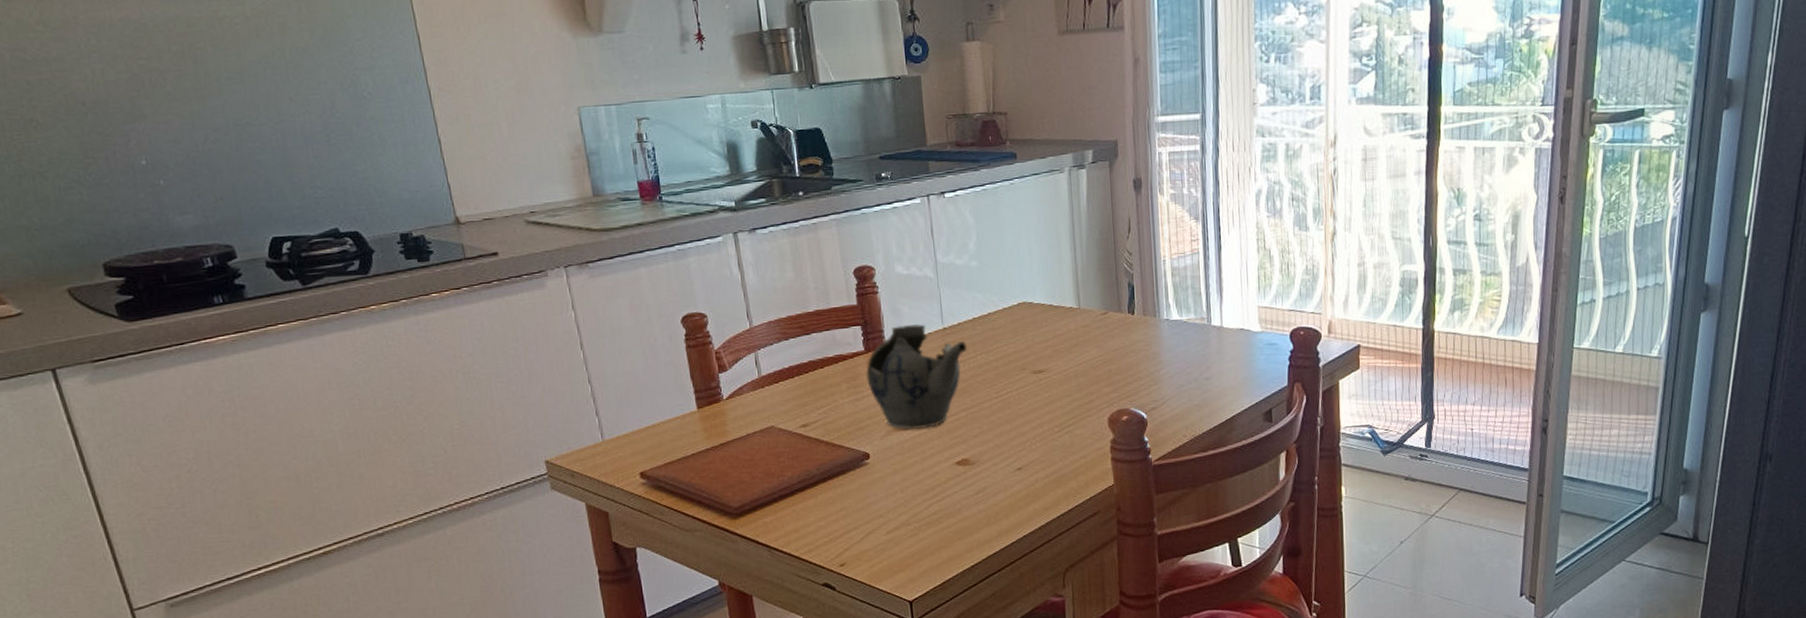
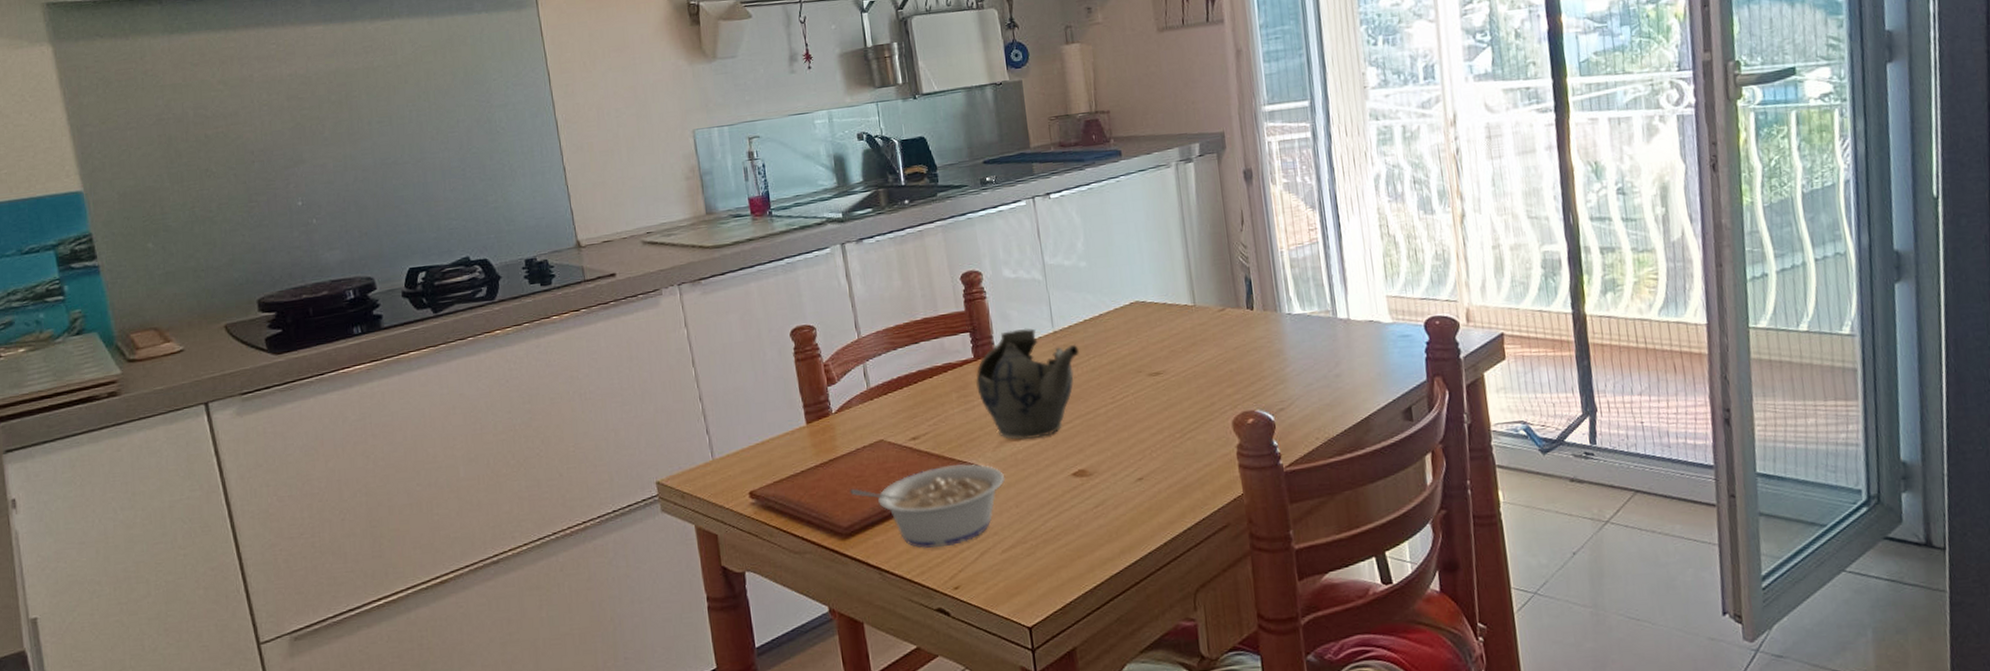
legume: none [740,451,892,529] -> present [850,464,1006,549]

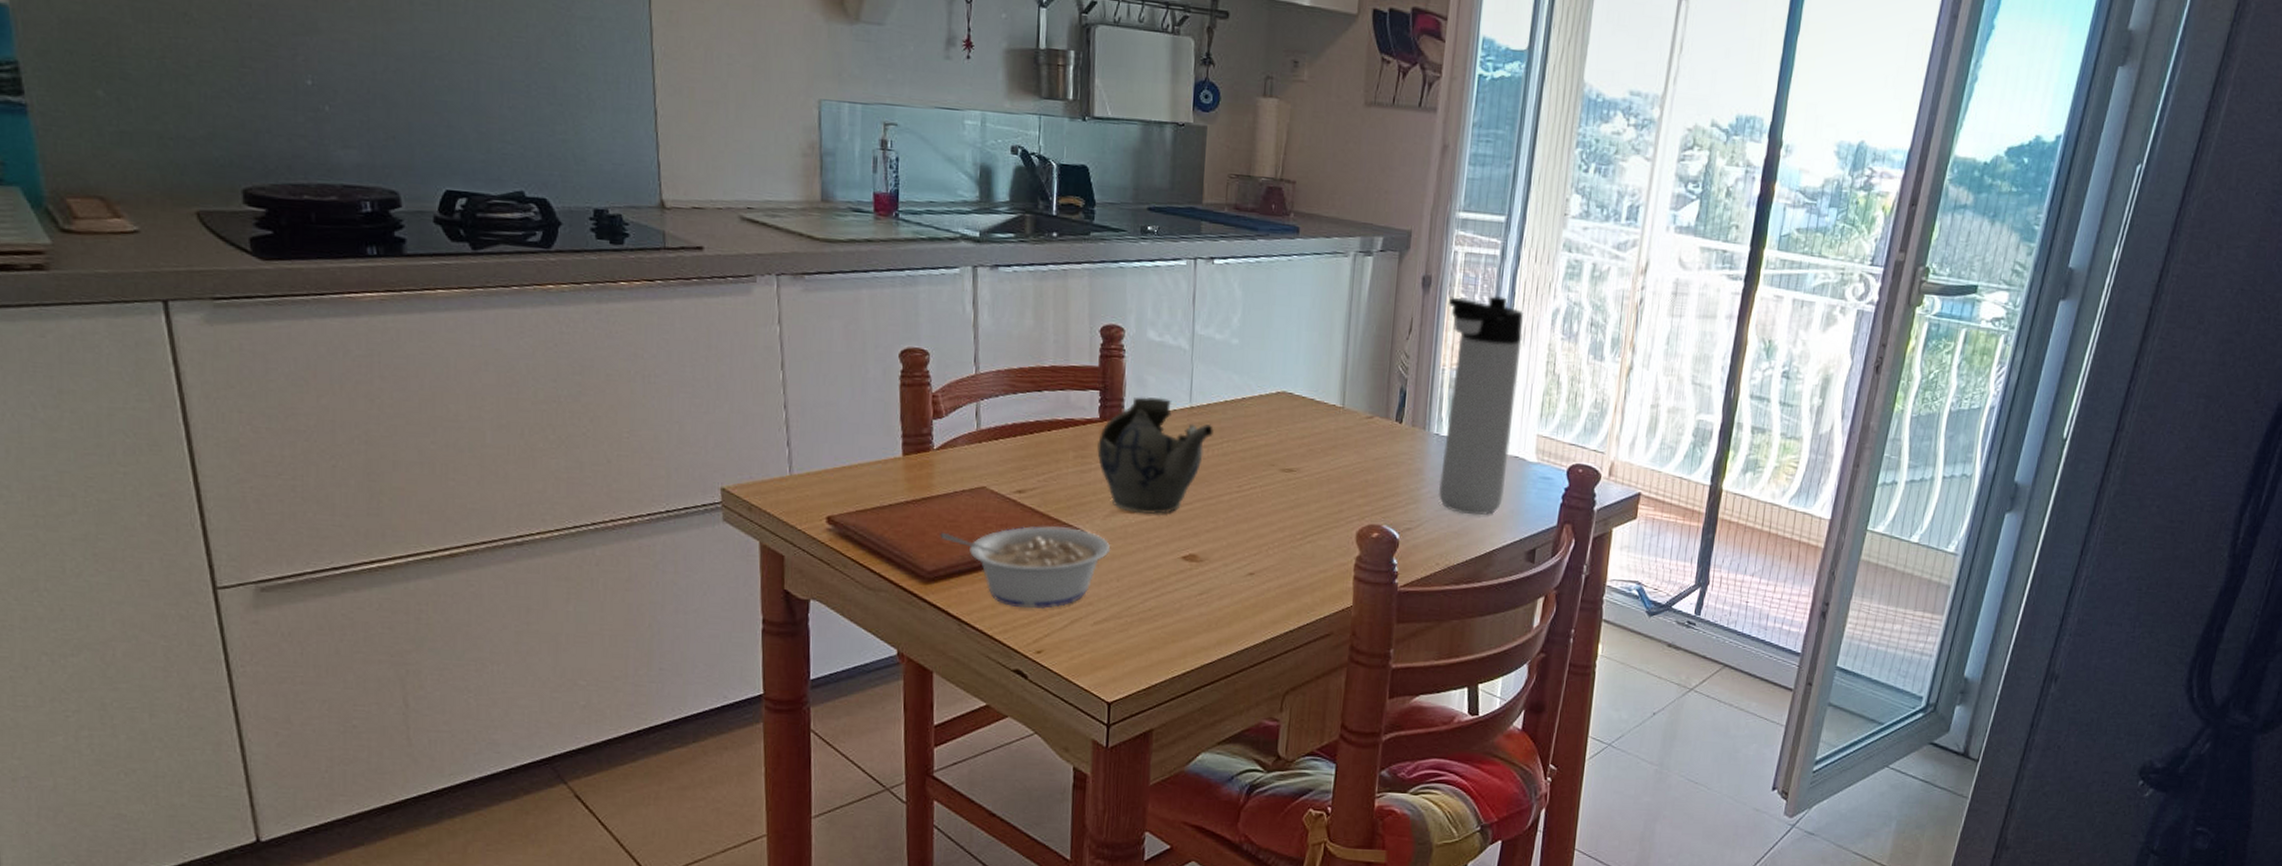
thermos bottle: none [1272,174,1368,386] -> present [1438,296,1525,515]

